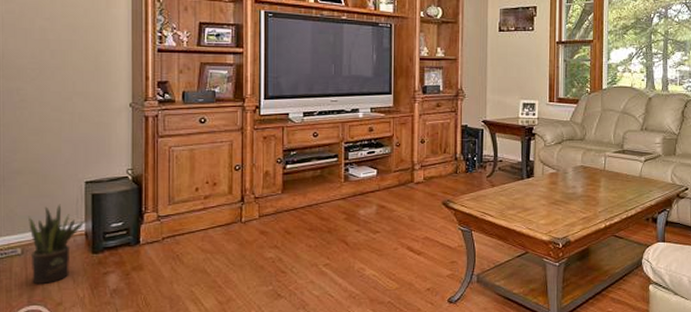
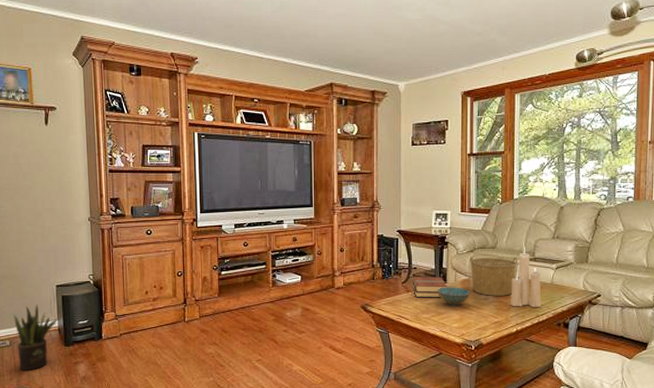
books: none [497,170,534,193] -> present [412,277,447,298]
decorative bowl: none [523,181,559,201] -> present [437,287,471,306]
basket: none [558,149,607,190] -> present [470,257,518,296]
candle: none [598,139,630,202] -> present [509,248,541,307]

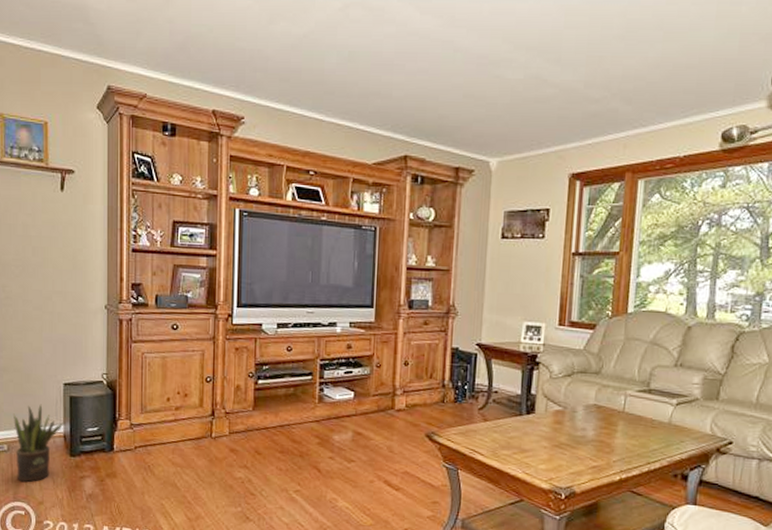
books: present [412,277,447,298] -> none [490,403,535,431]
decorative bowl: present [437,287,471,306] -> none [521,418,565,443]
basket: present [470,257,518,296] -> none [566,382,628,435]
candle: present [509,248,541,307] -> none [613,375,657,452]

